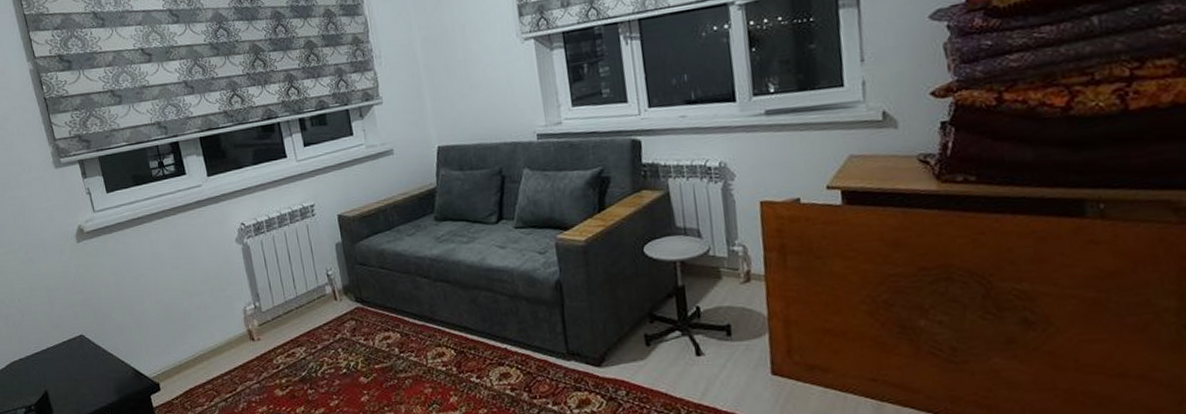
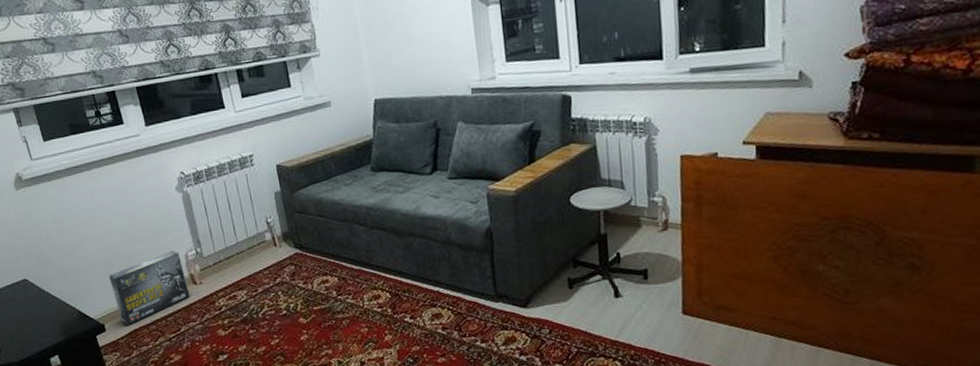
box: none [166,305,248,384] -> present [109,251,190,325]

